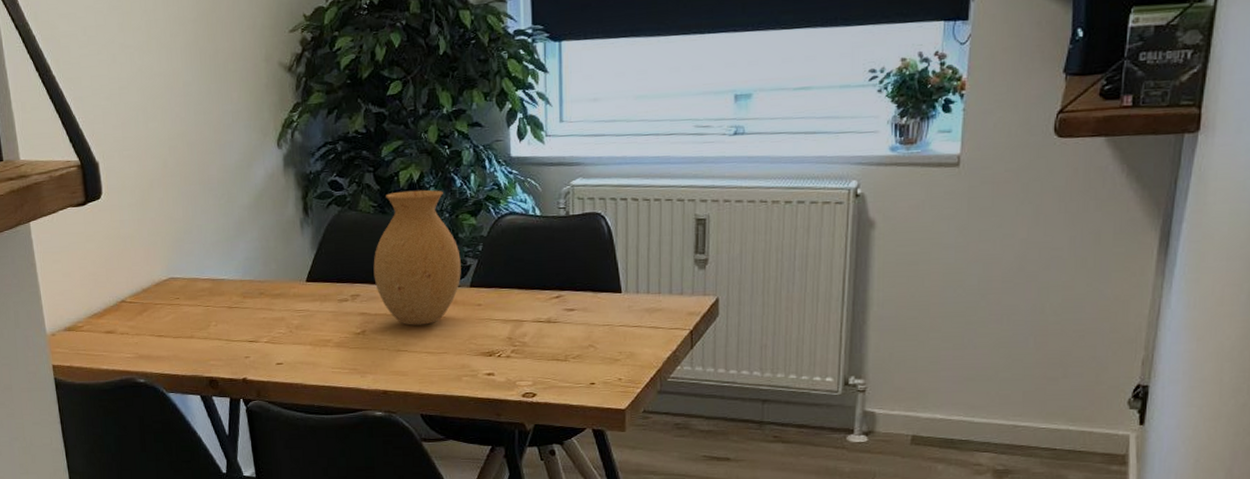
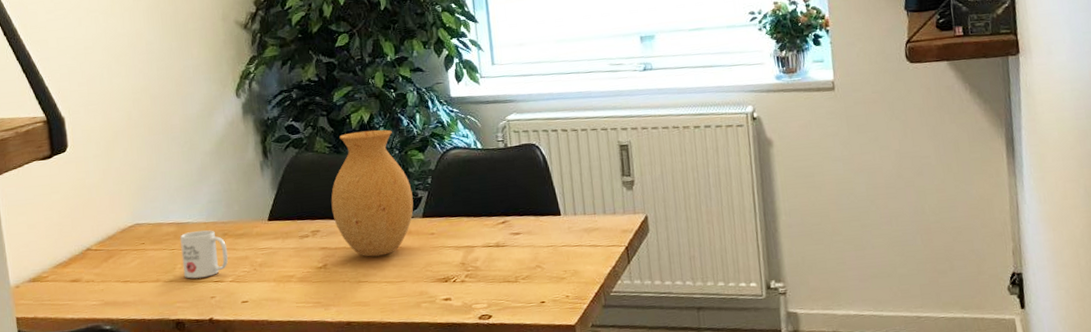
mug: none [215,288,264,337] -> present [180,230,229,279]

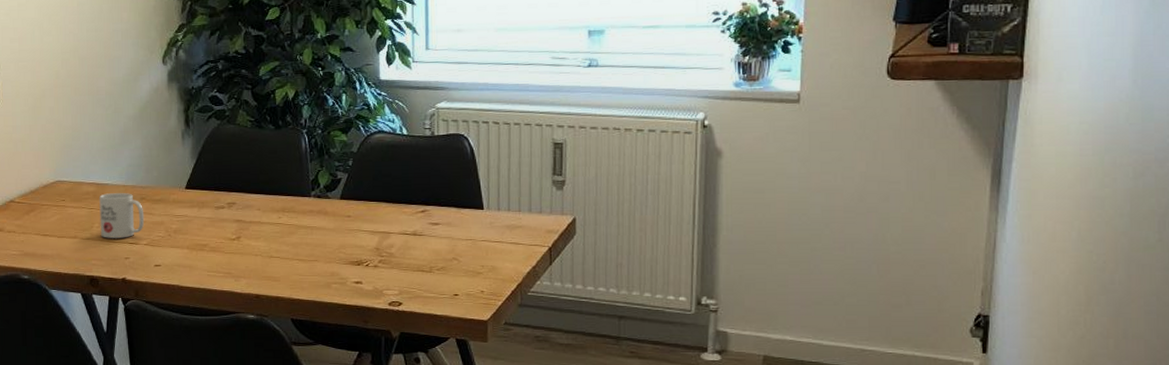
vase: present [331,129,414,257] -> none [249,107,332,233]

